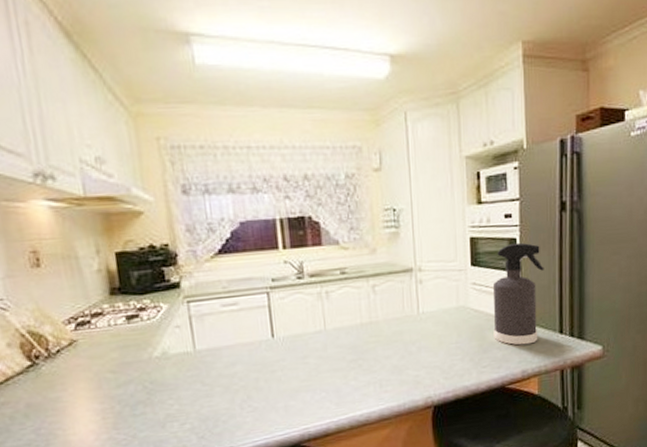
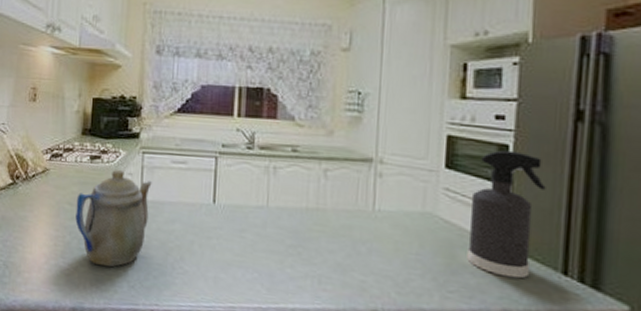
teapot: none [118,324,207,426] -> present [75,169,152,268]

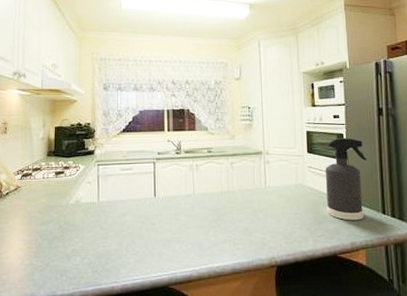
teapot: present [75,169,152,268] -> none [45,180,106,259]

